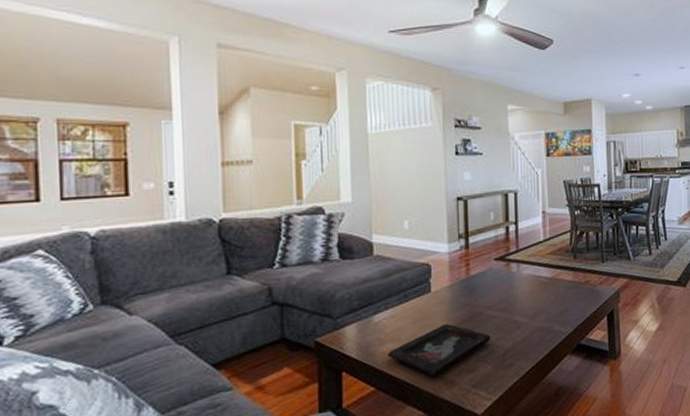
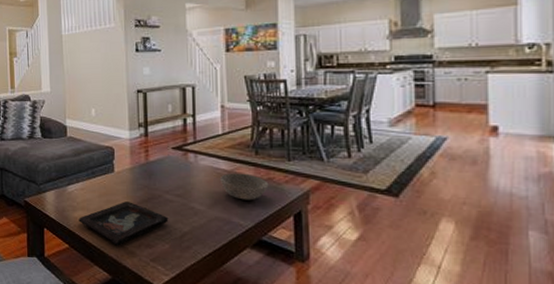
bowl: none [541,279,586,306] -> present [219,173,269,201]

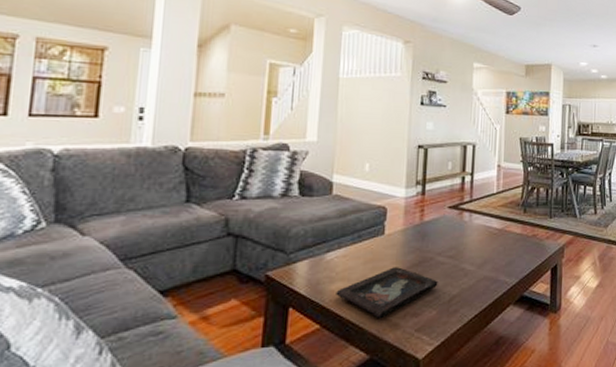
bowl: present [219,173,269,201] -> none [491,231,533,258]

